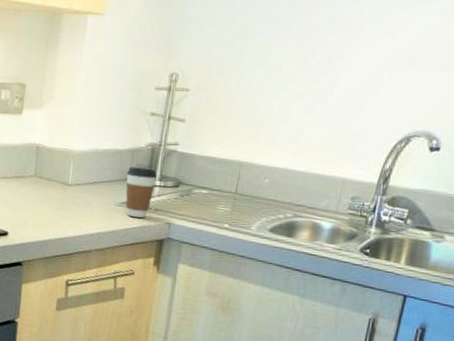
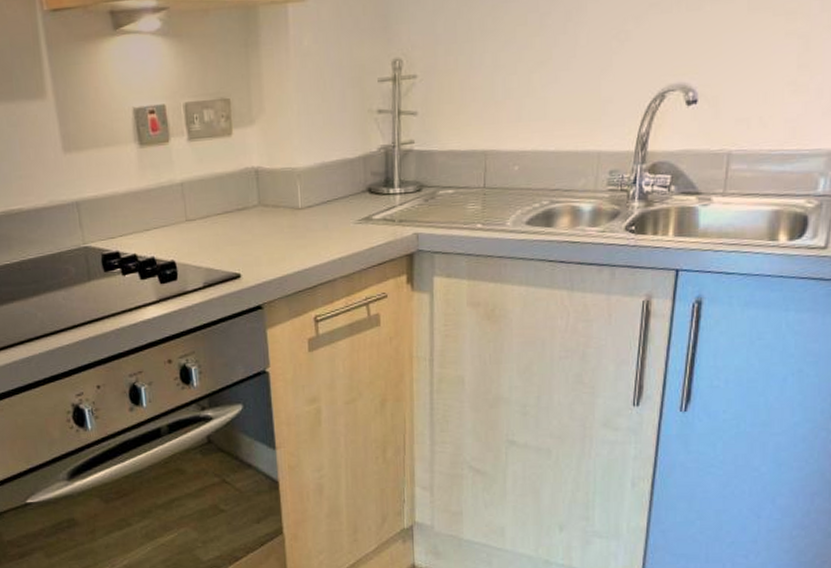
coffee cup: present [125,167,158,219] -> none [361,175,396,234]

